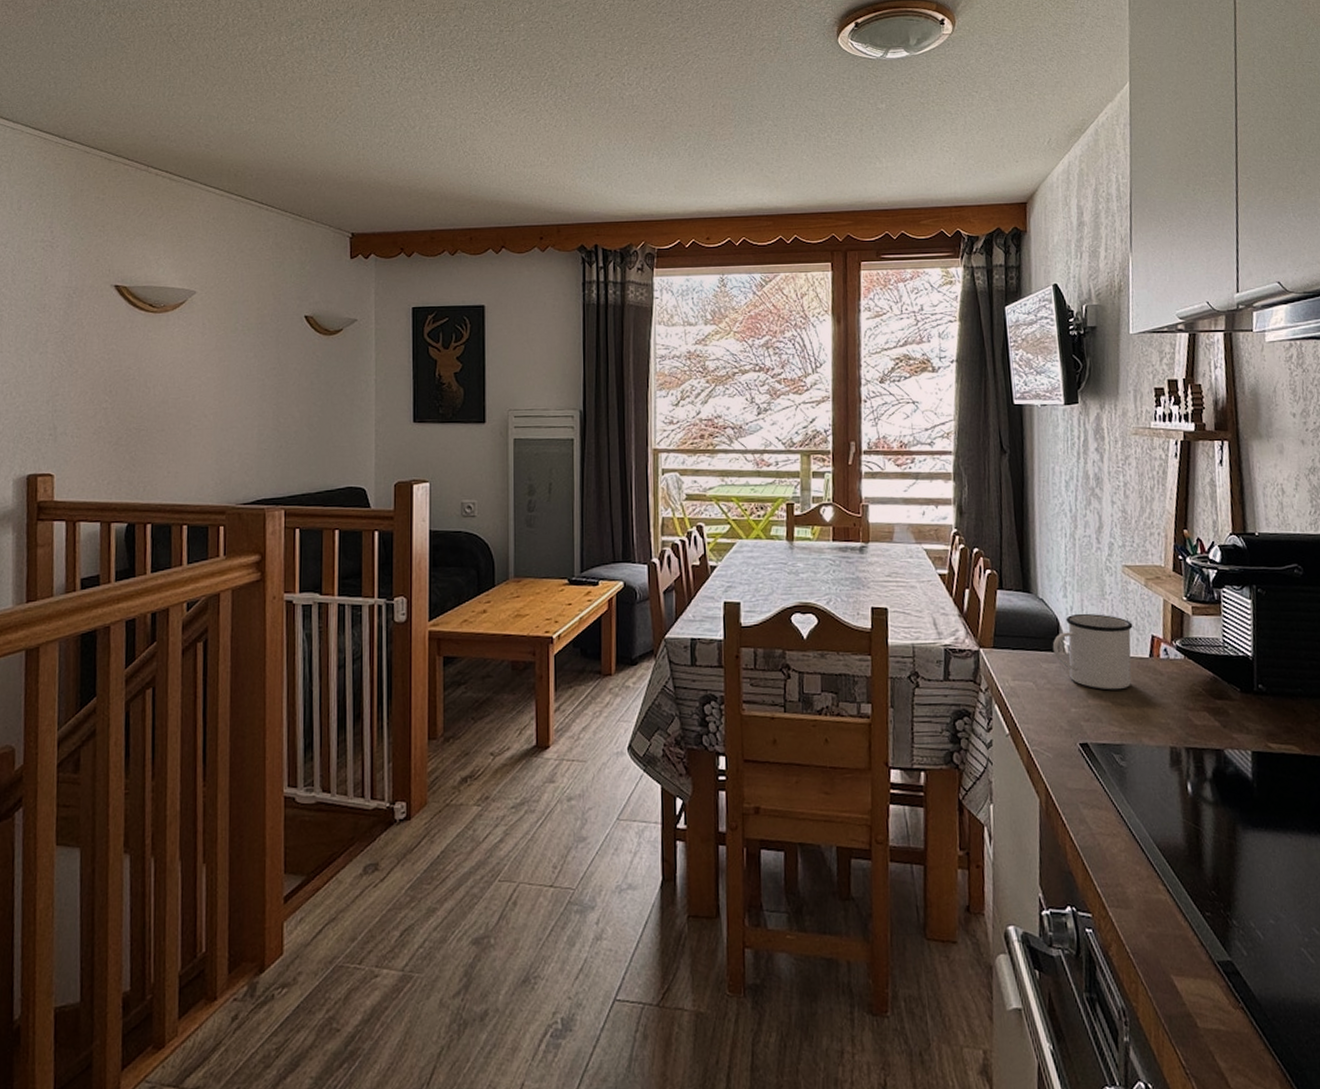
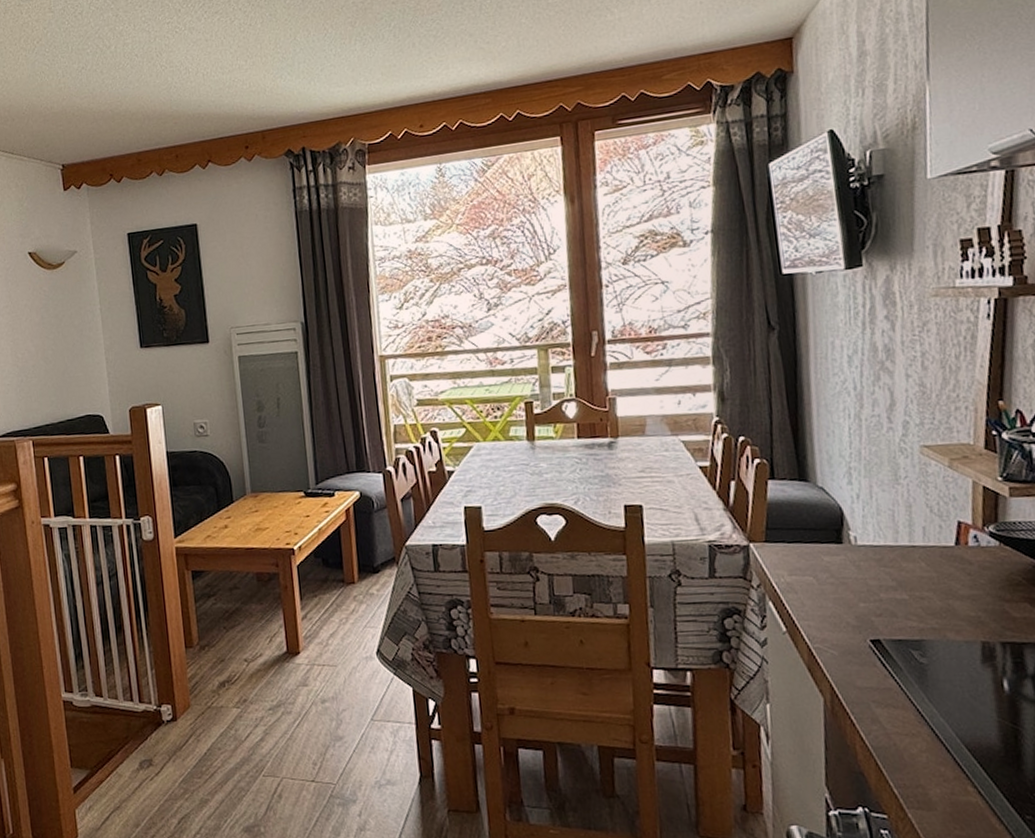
mug: present [1052,613,1133,690] -> none [835,500,934,583]

